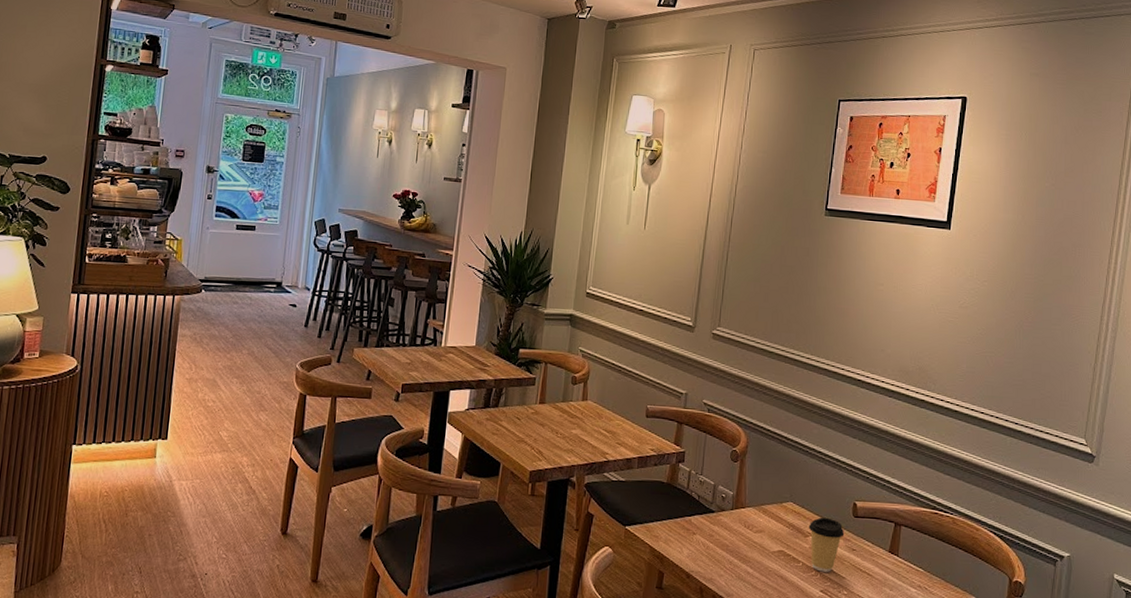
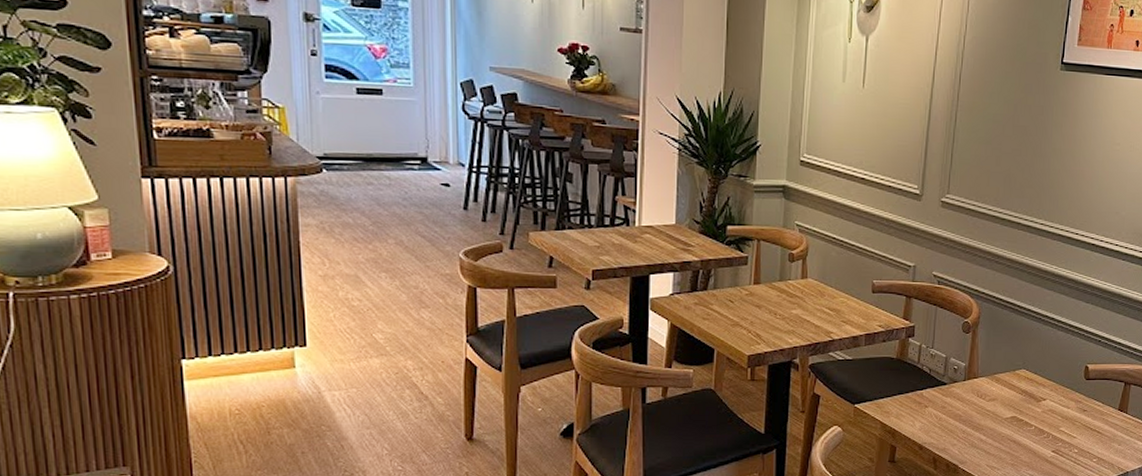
coffee cup: present [808,517,845,572] -> none [1041,382,1076,433]

